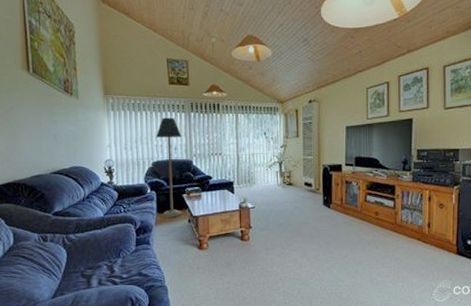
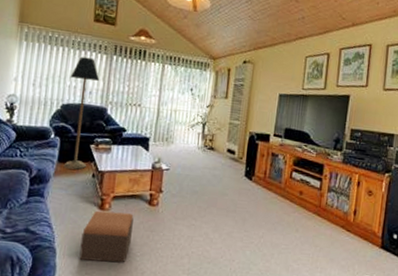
footstool: none [187,250,230,294] -> present [79,210,134,263]

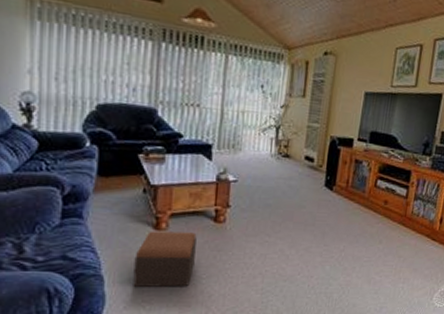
floor lamp: present [63,56,100,170] -> none [105,43,146,184]

